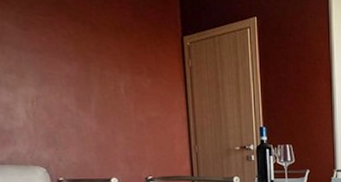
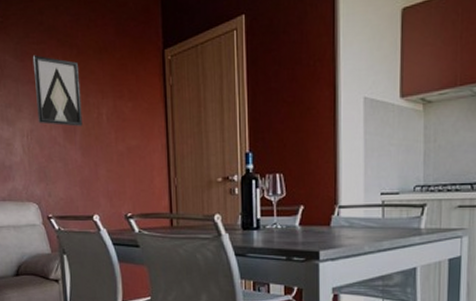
wall art: none [38,26,98,97] -> present [32,56,83,127]

